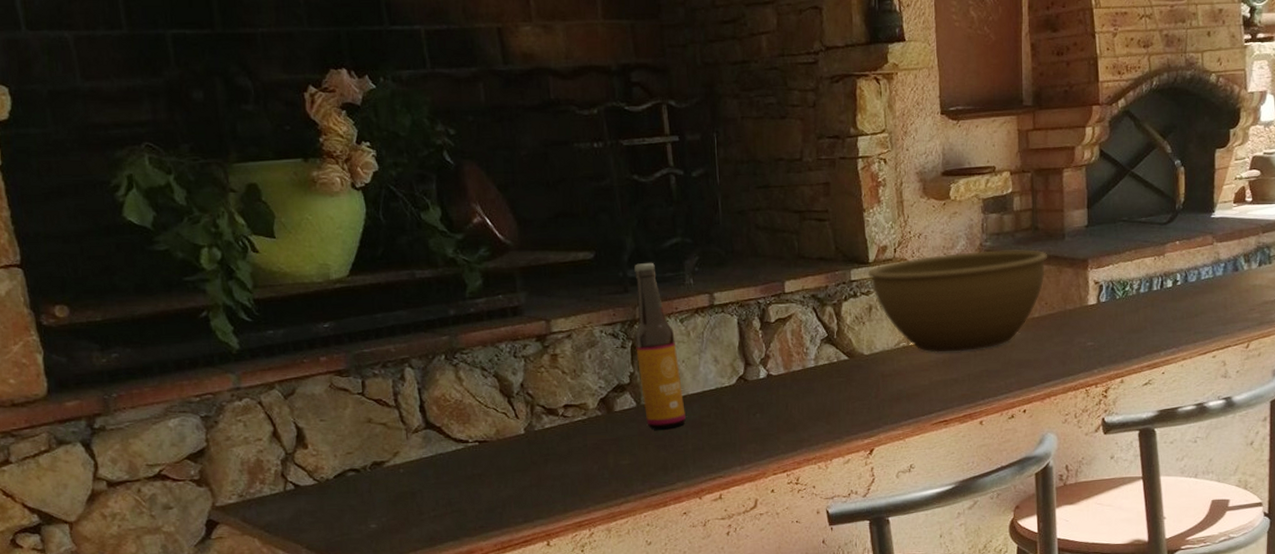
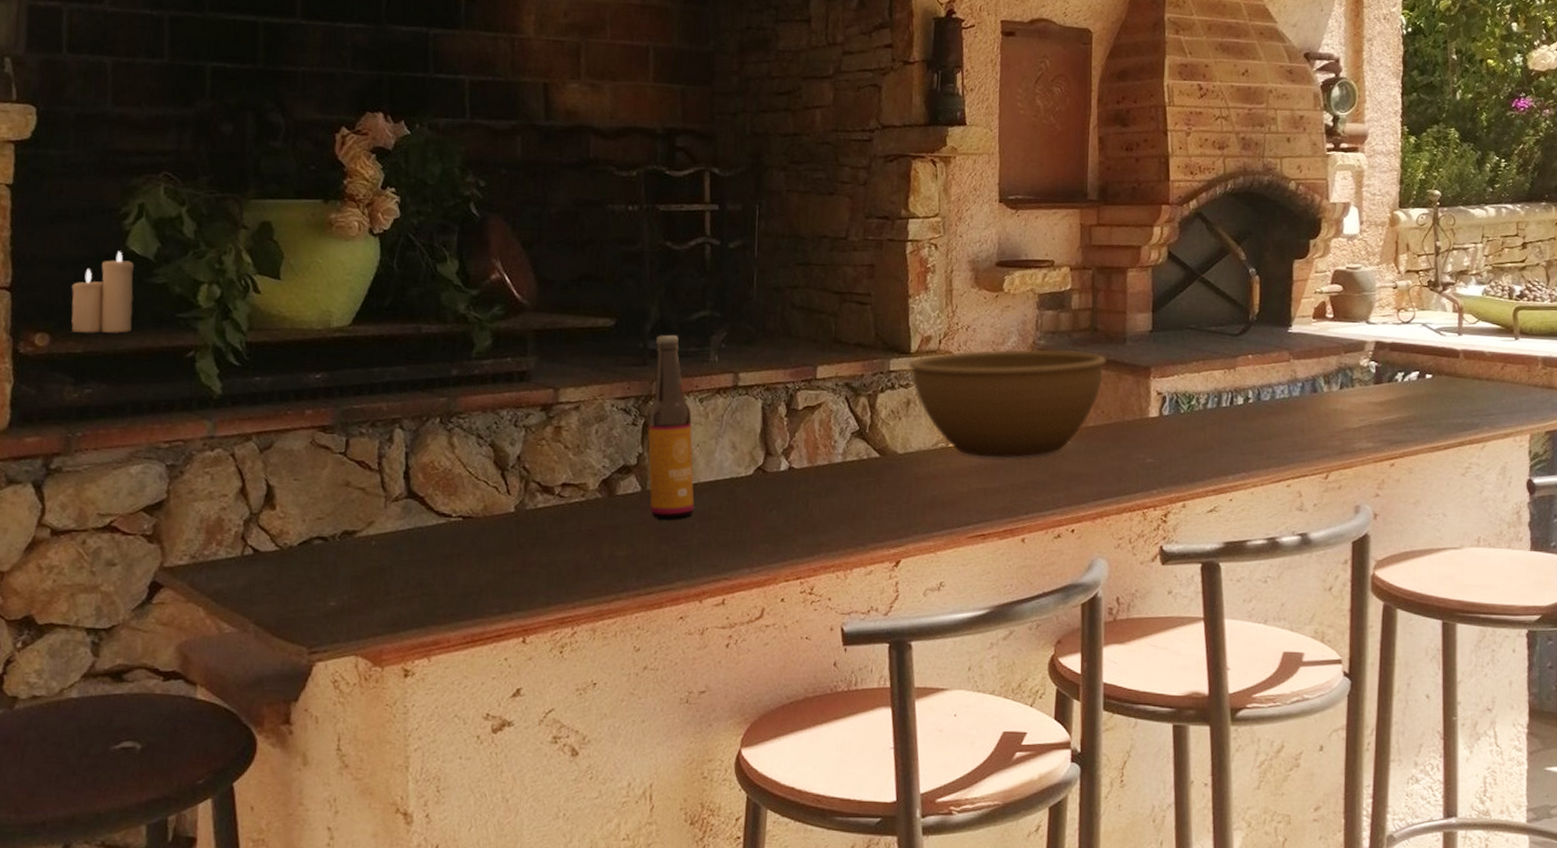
candle: none [79,222,144,303] -> present [71,251,134,334]

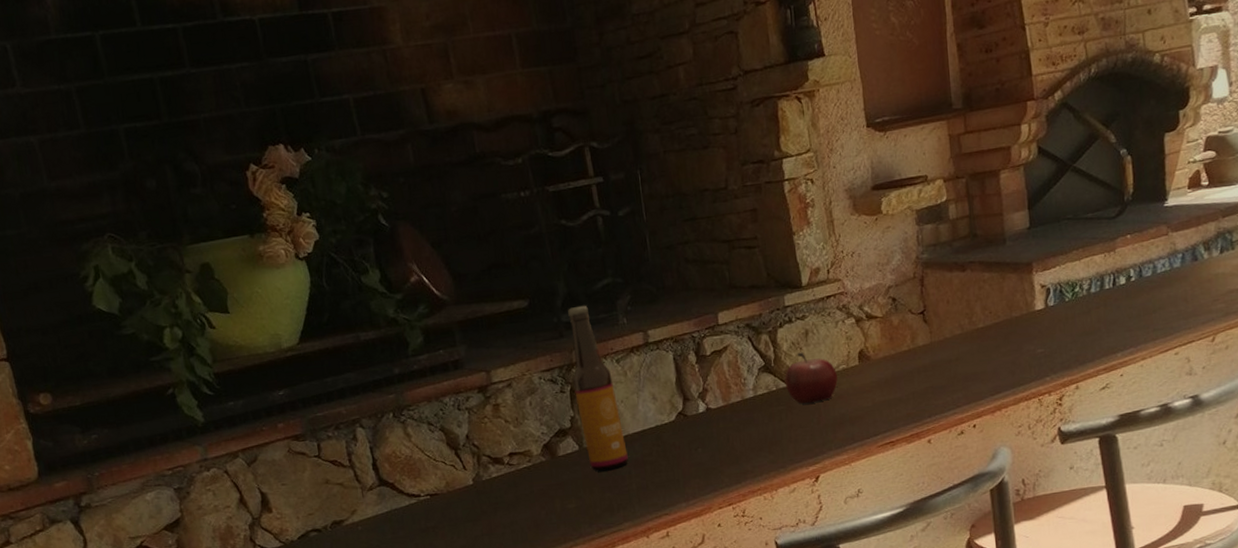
candle: present [71,251,134,334] -> none [57,311,116,390]
fruit: none [877,422,934,479] -> present [784,352,838,404]
bowl: present [909,349,1106,458] -> none [802,258,988,373]

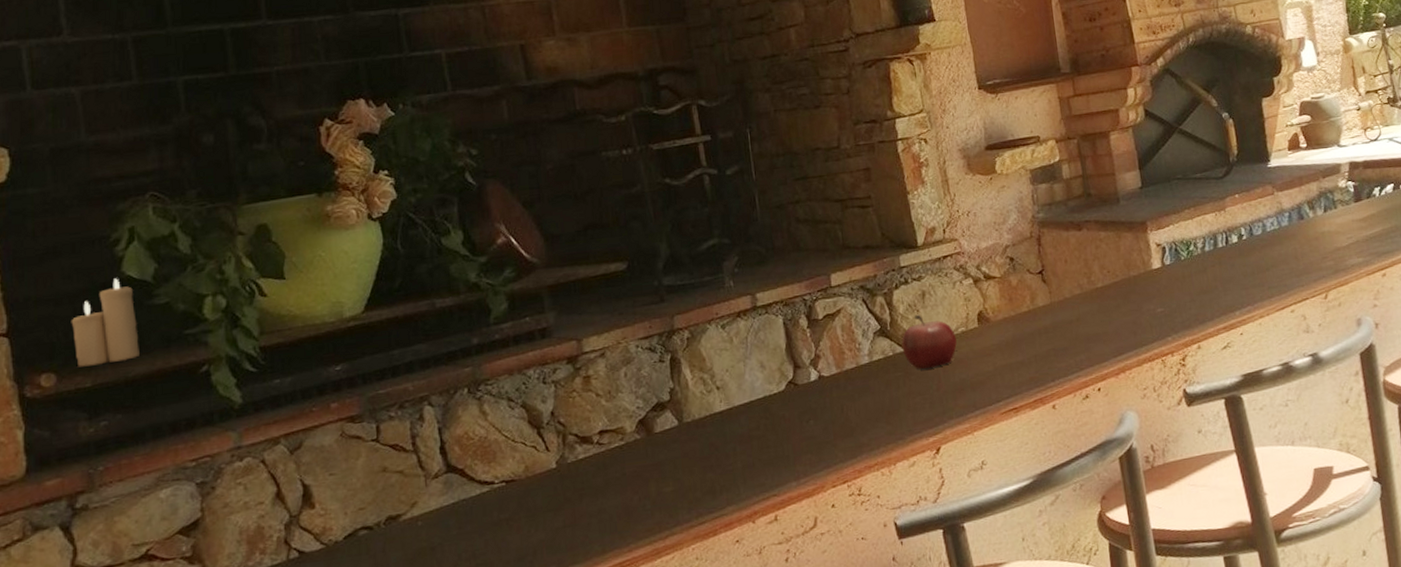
candle: none [57,311,116,390] -> present [71,278,140,369]
beer bottle: present [568,305,628,471] -> none [670,267,733,449]

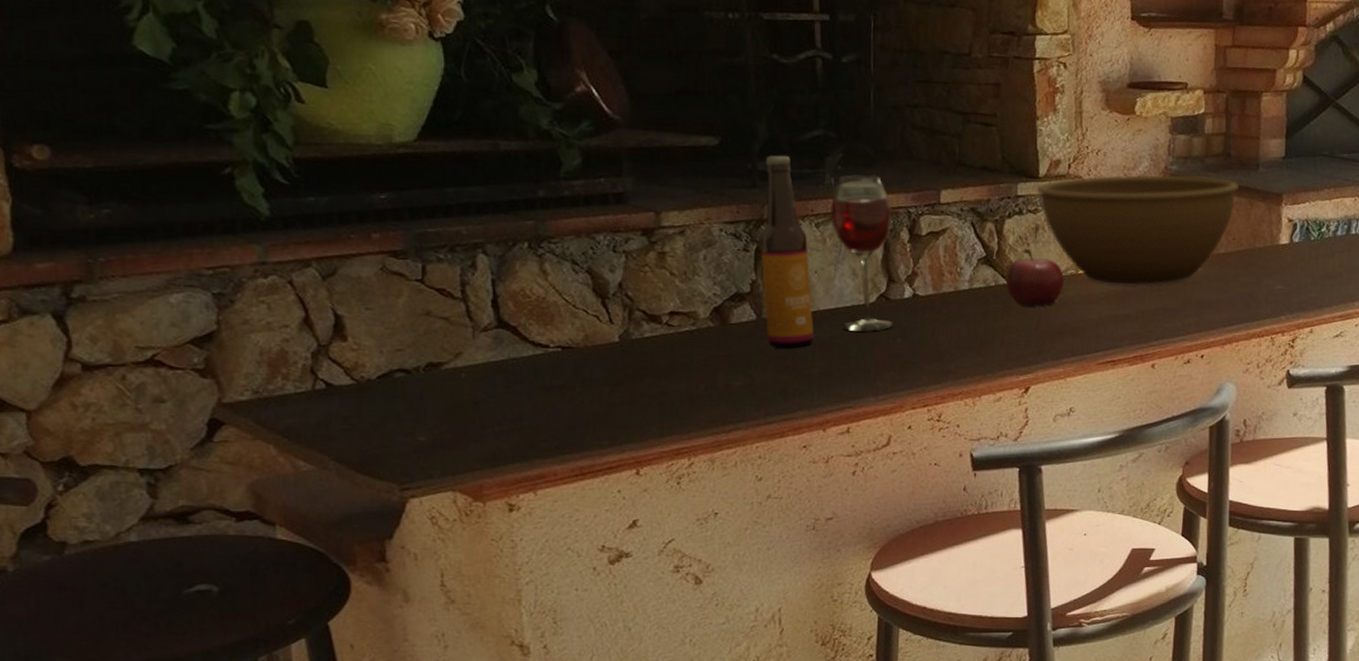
candle: present [71,278,140,369] -> none [69,51,151,147]
beer bottle: none [670,267,733,449] -> present [759,155,814,348]
wineglass: none [733,270,805,422] -> present [830,174,894,332]
bowl: none [918,217,1104,335] -> present [1037,174,1238,285]

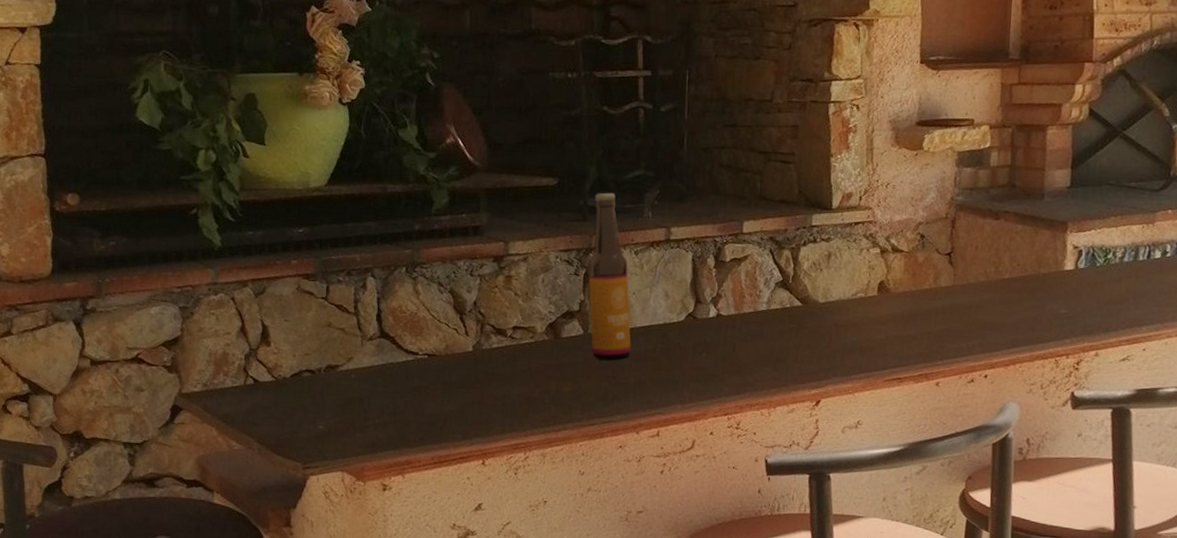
wineglass: present [830,174,894,332] -> none [648,208,700,347]
fruit: present [1005,248,1064,306] -> none [800,273,854,326]
bowl: present [1037,174,1238,285] -> none [830,205,1023,308]

